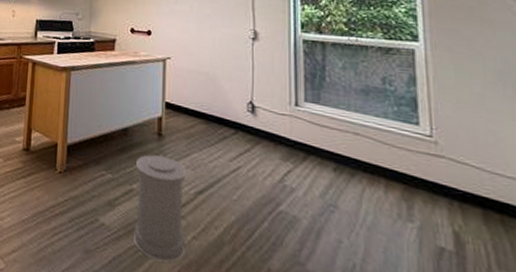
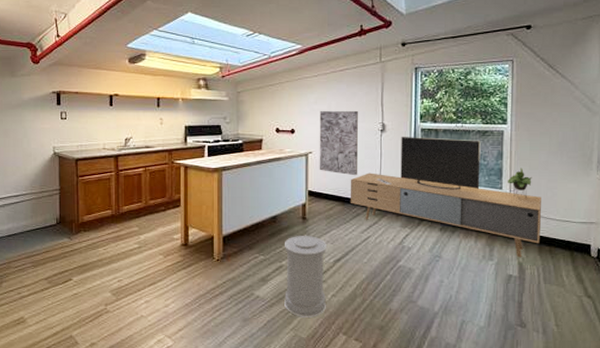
wall art: none [178,12,225,90] -> present [319,110,359,176]
media console: none [215,48,484,223] -> present [350,137,541,257]

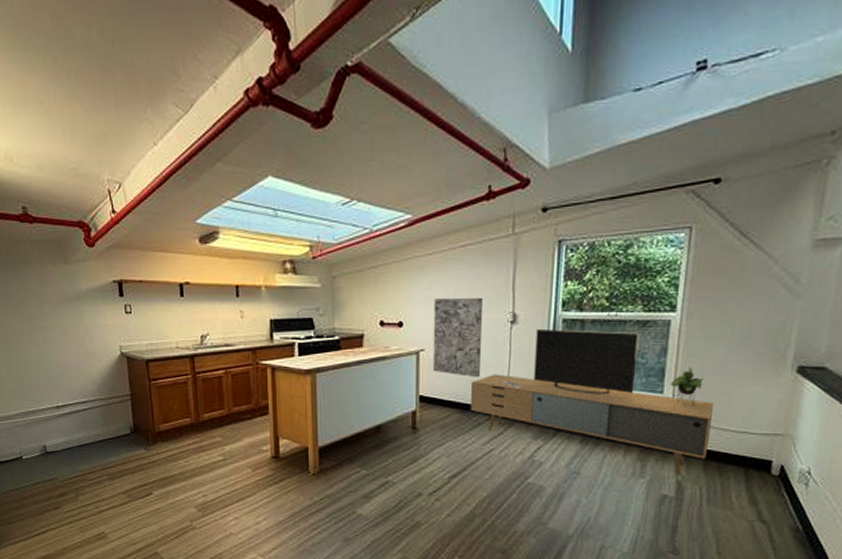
trash can: present [284,236,326,317] -> none [391,448,441,539]

